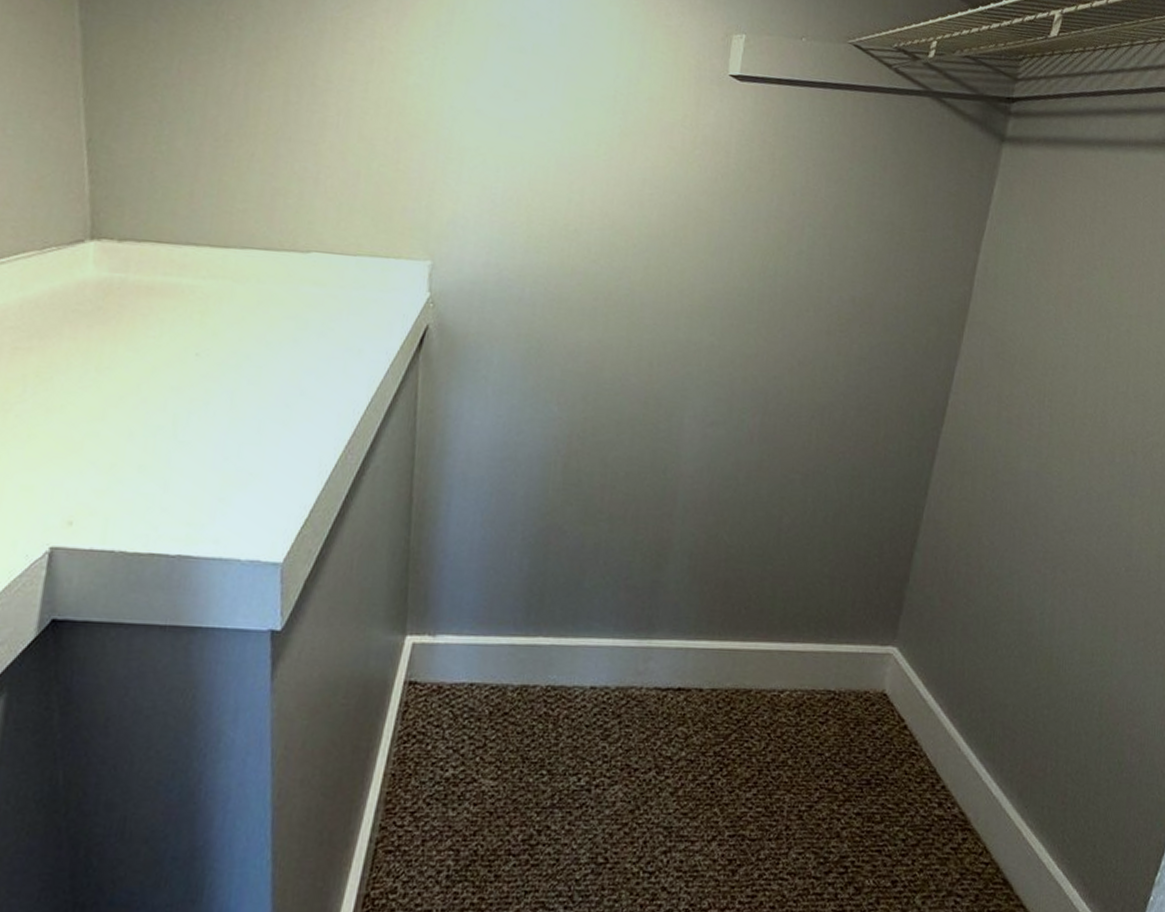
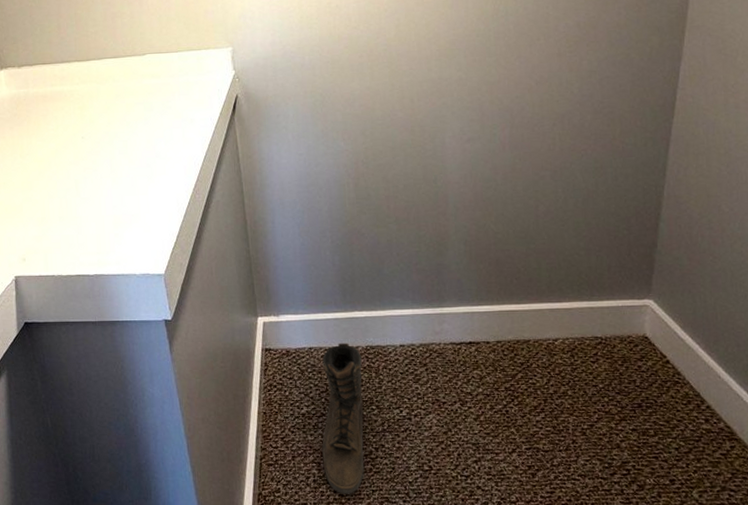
boot: none [463,679,539,897] -> present [322,343,365,494]

